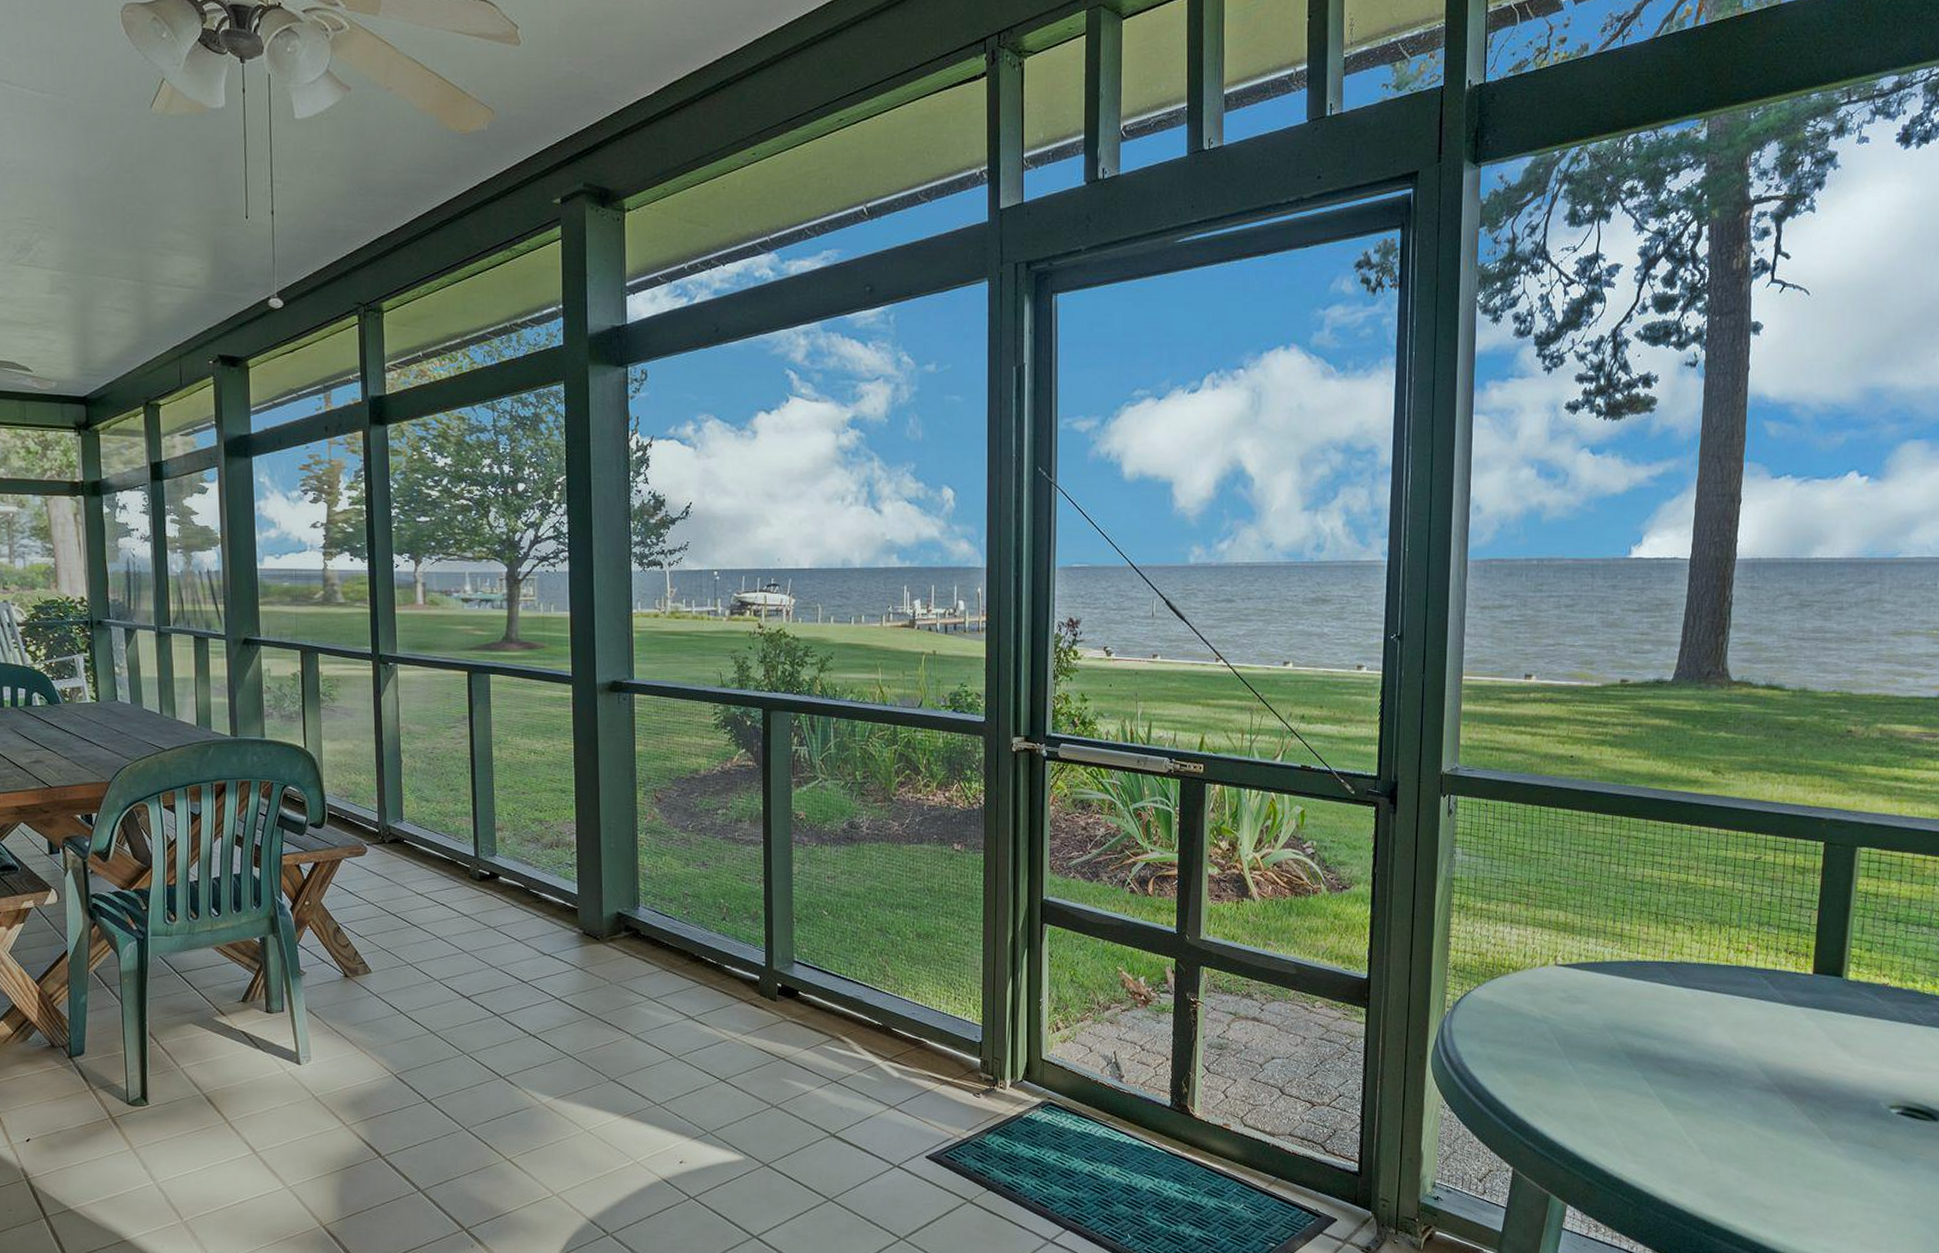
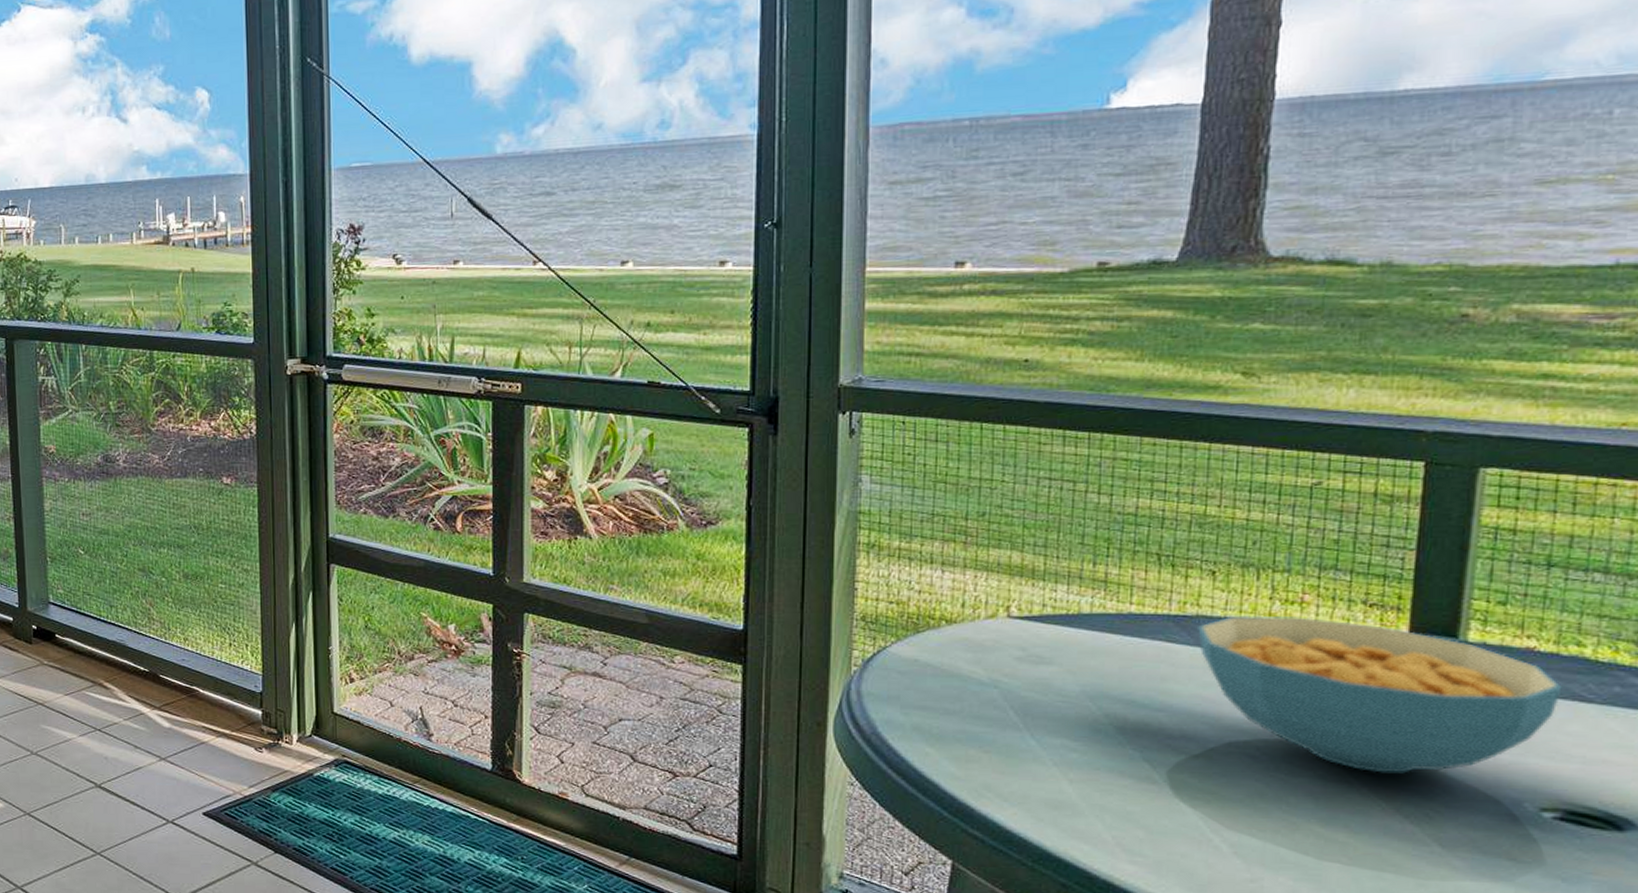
cereal bowl: none [1680,961,1904,1083] -> present [1196,615,1562,774]

